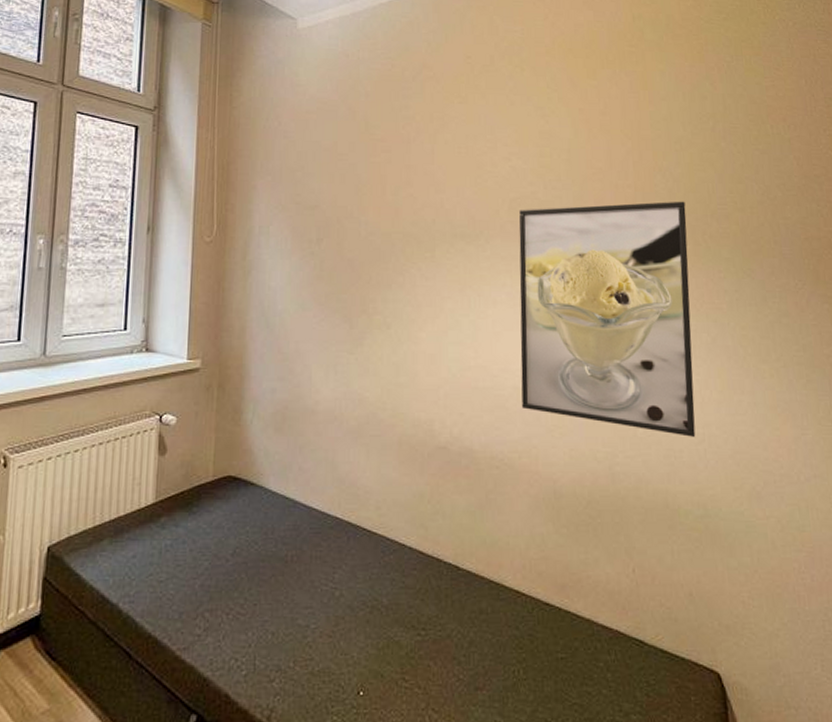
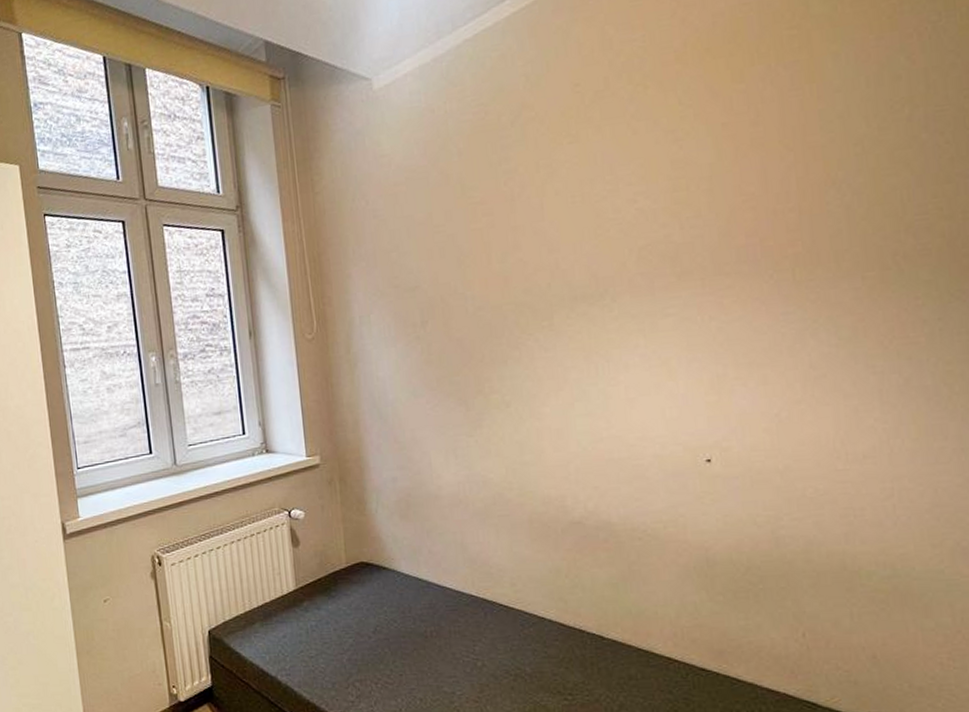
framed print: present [519,201,696,437] -> none [651,217,882,493]

